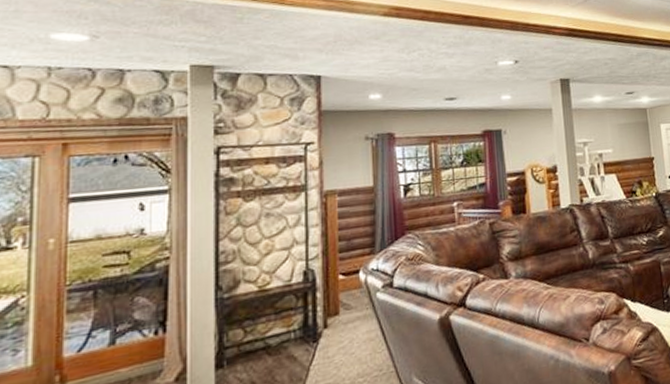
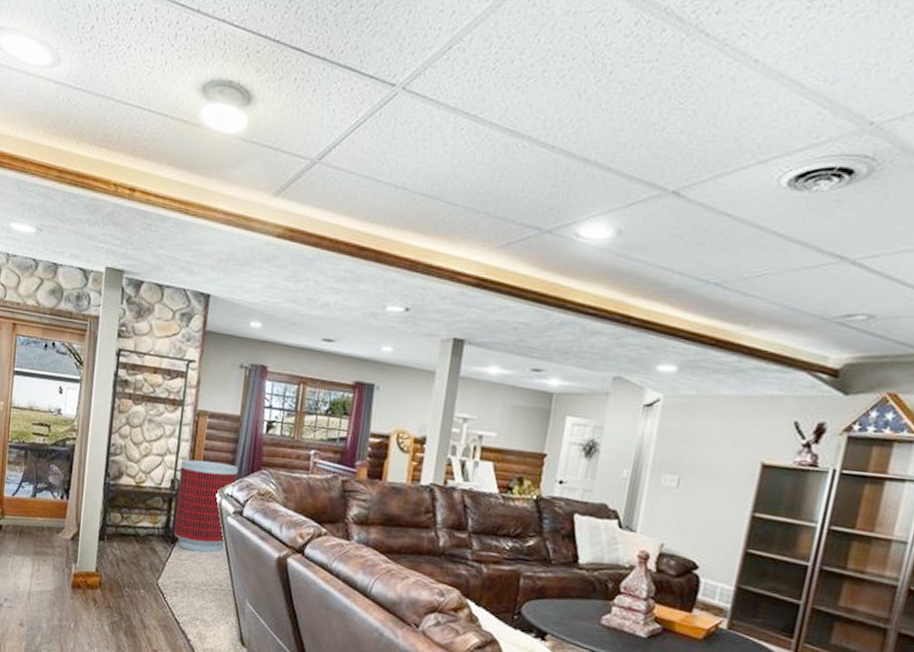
trash can: none [313,237,381,344] -> present [174,459,238,553]

